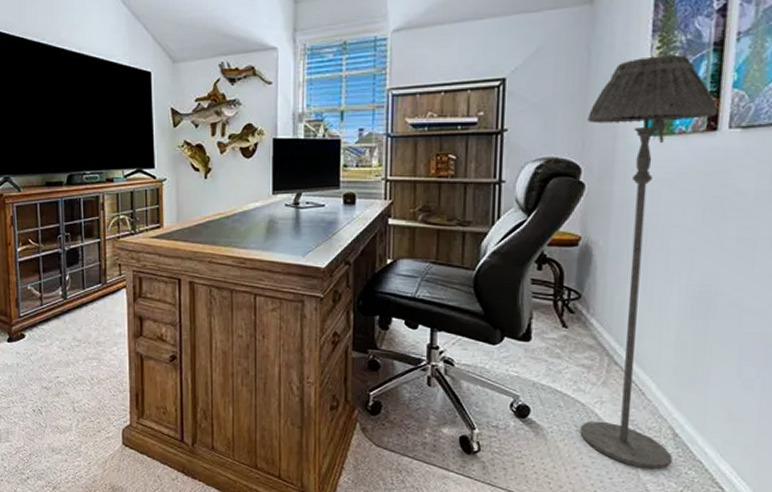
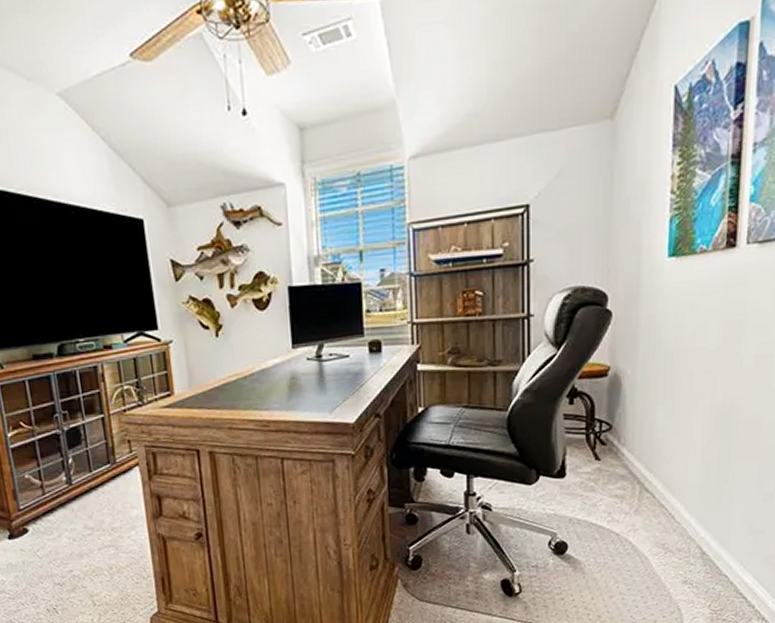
floor lamp: present [580,55,718,470] -> none [612,170,737,589]

